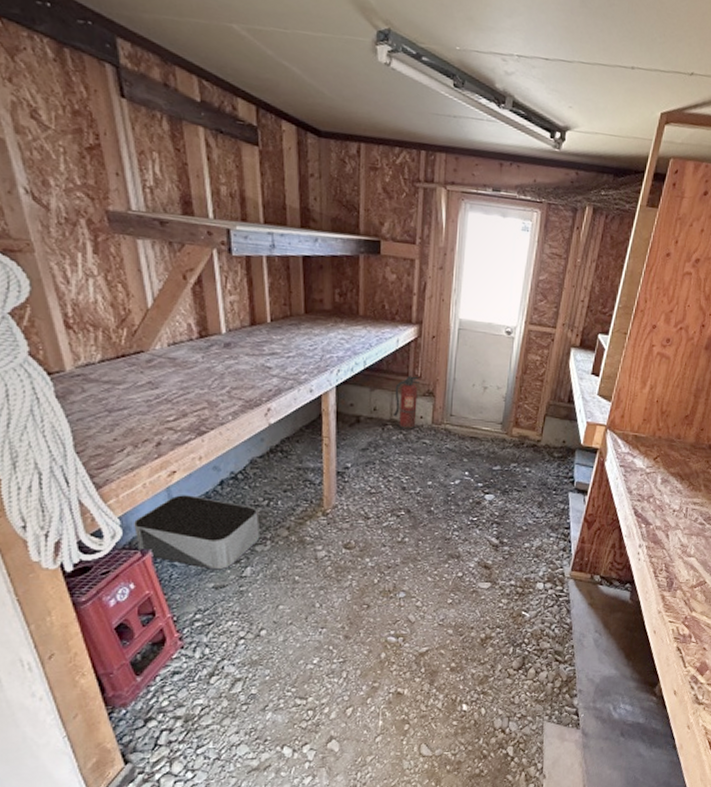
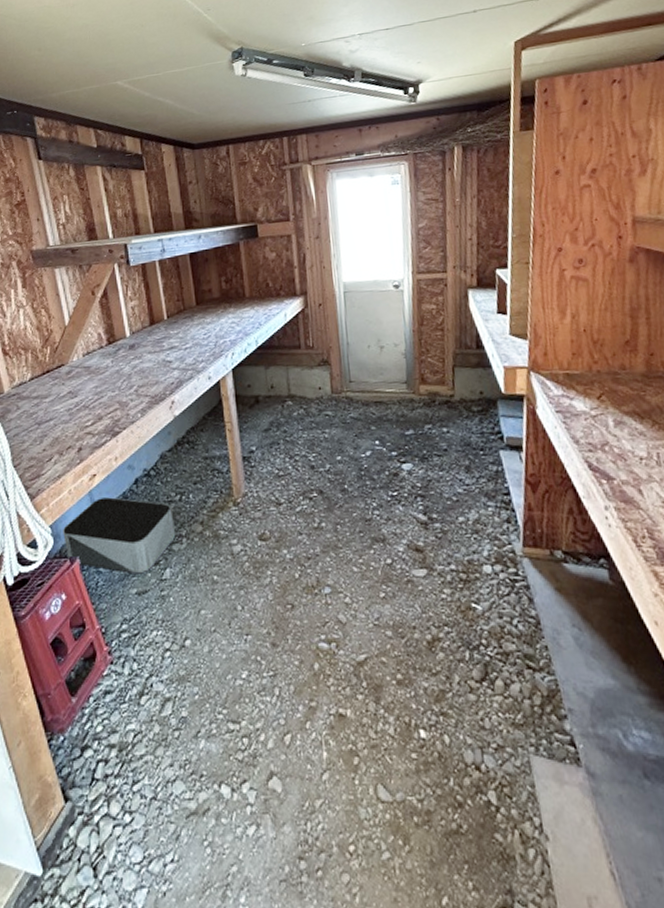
fire extinguisher: present [394,376,420,430] -> none [289,347,316,403]

